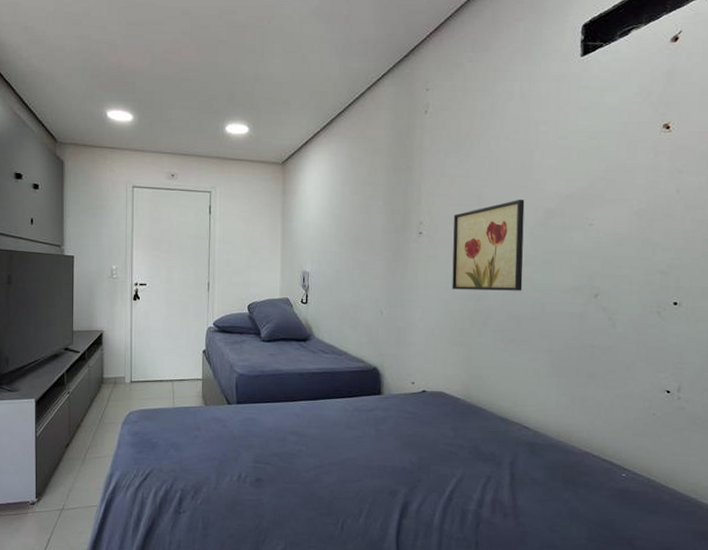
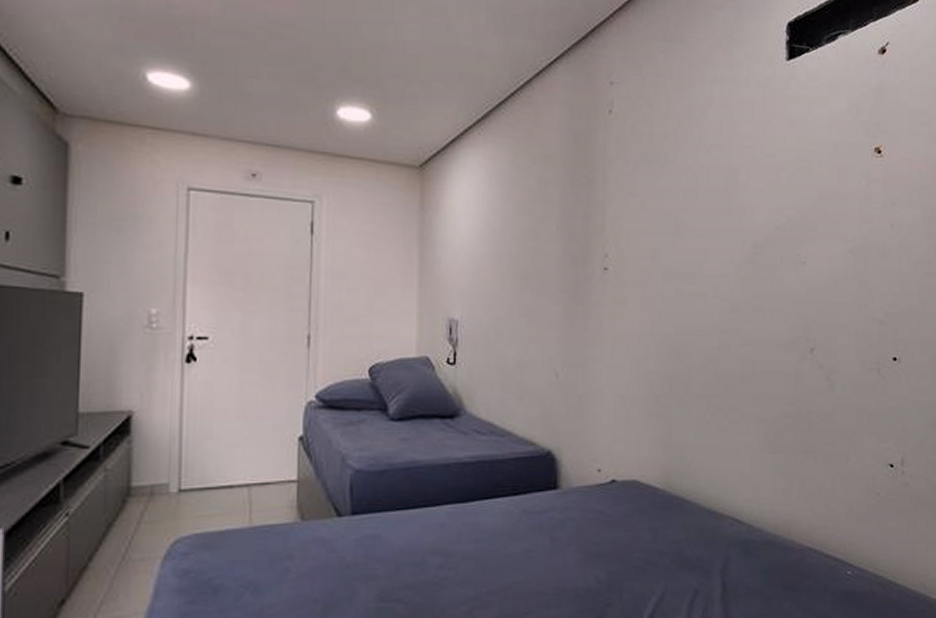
wall art: present [452,199,525,291] -> none [645,228,730,345]

